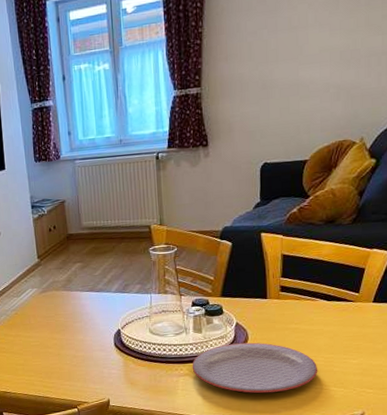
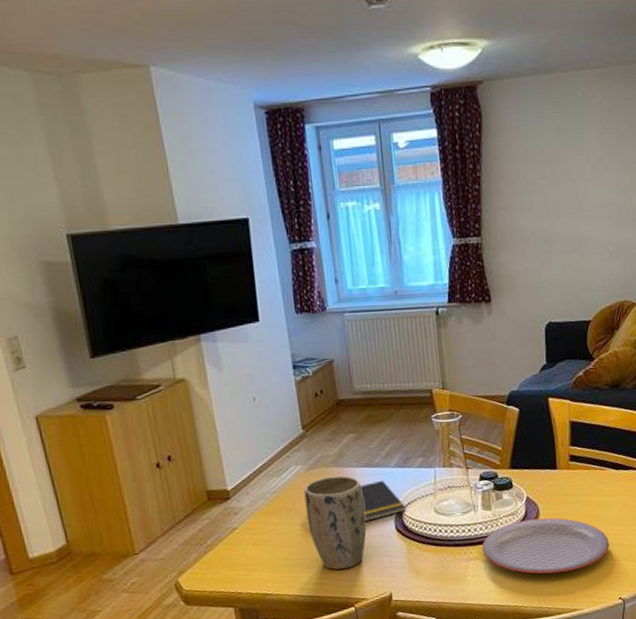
plant pot: none [38,298,89,377] -> present [303,475,367,570]
notepad: none [84,303,124,337] -> present [359,480,406,521]

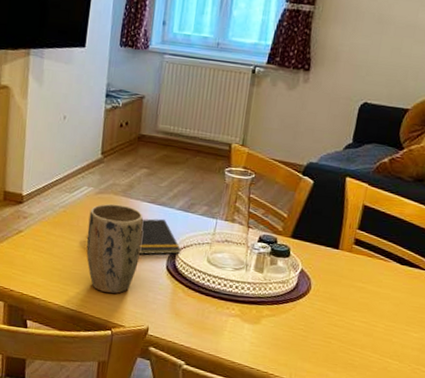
plate: present [482,518,610,574] -> none [244,290,377,354]

